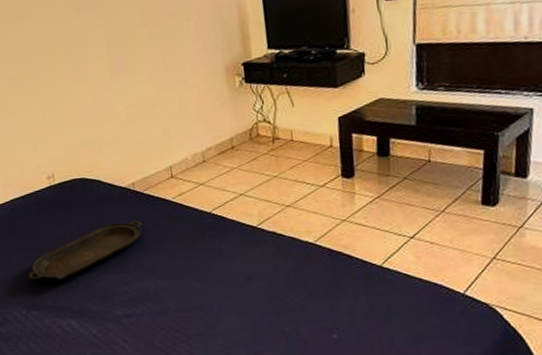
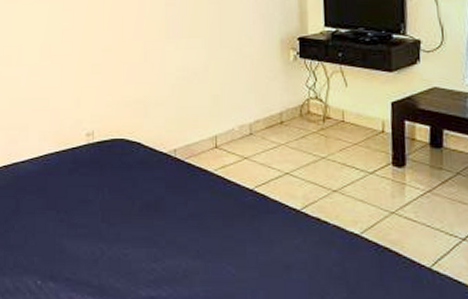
serving tray: present [27,220,143,280] -> none [49,190,180,248]

